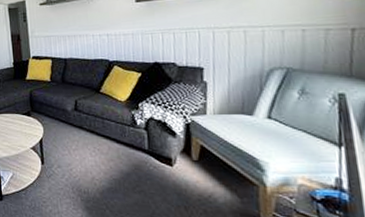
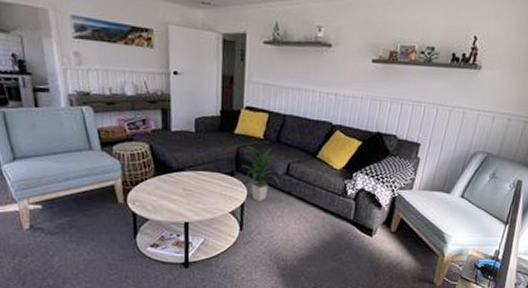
indoor plant: none [35,88,72,136] -> present [240,146,284,201]

